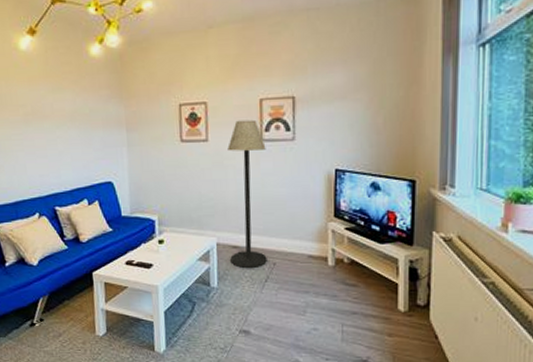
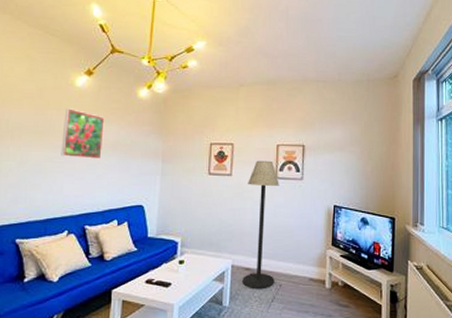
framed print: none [14,77,61,134] -> present [61,108,105,159]

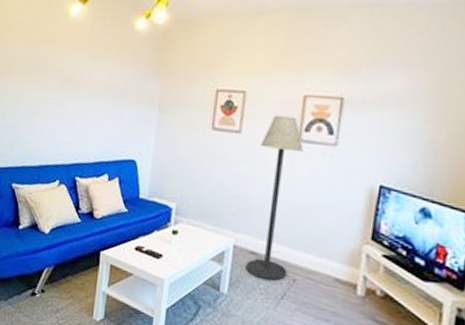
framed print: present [61,108,105,159] -> none [54,42,99,102]

